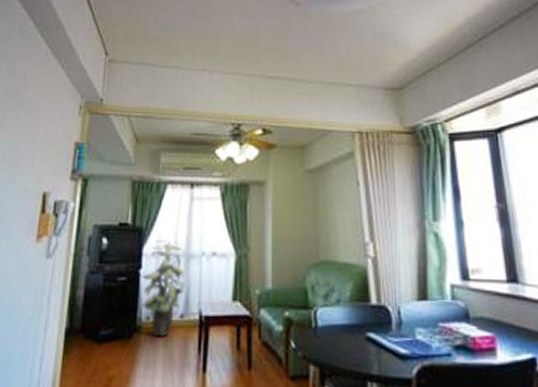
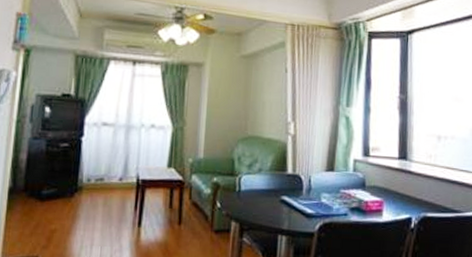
indoor plant: present [140,238,187,336] -> none [82,110,127,196]

